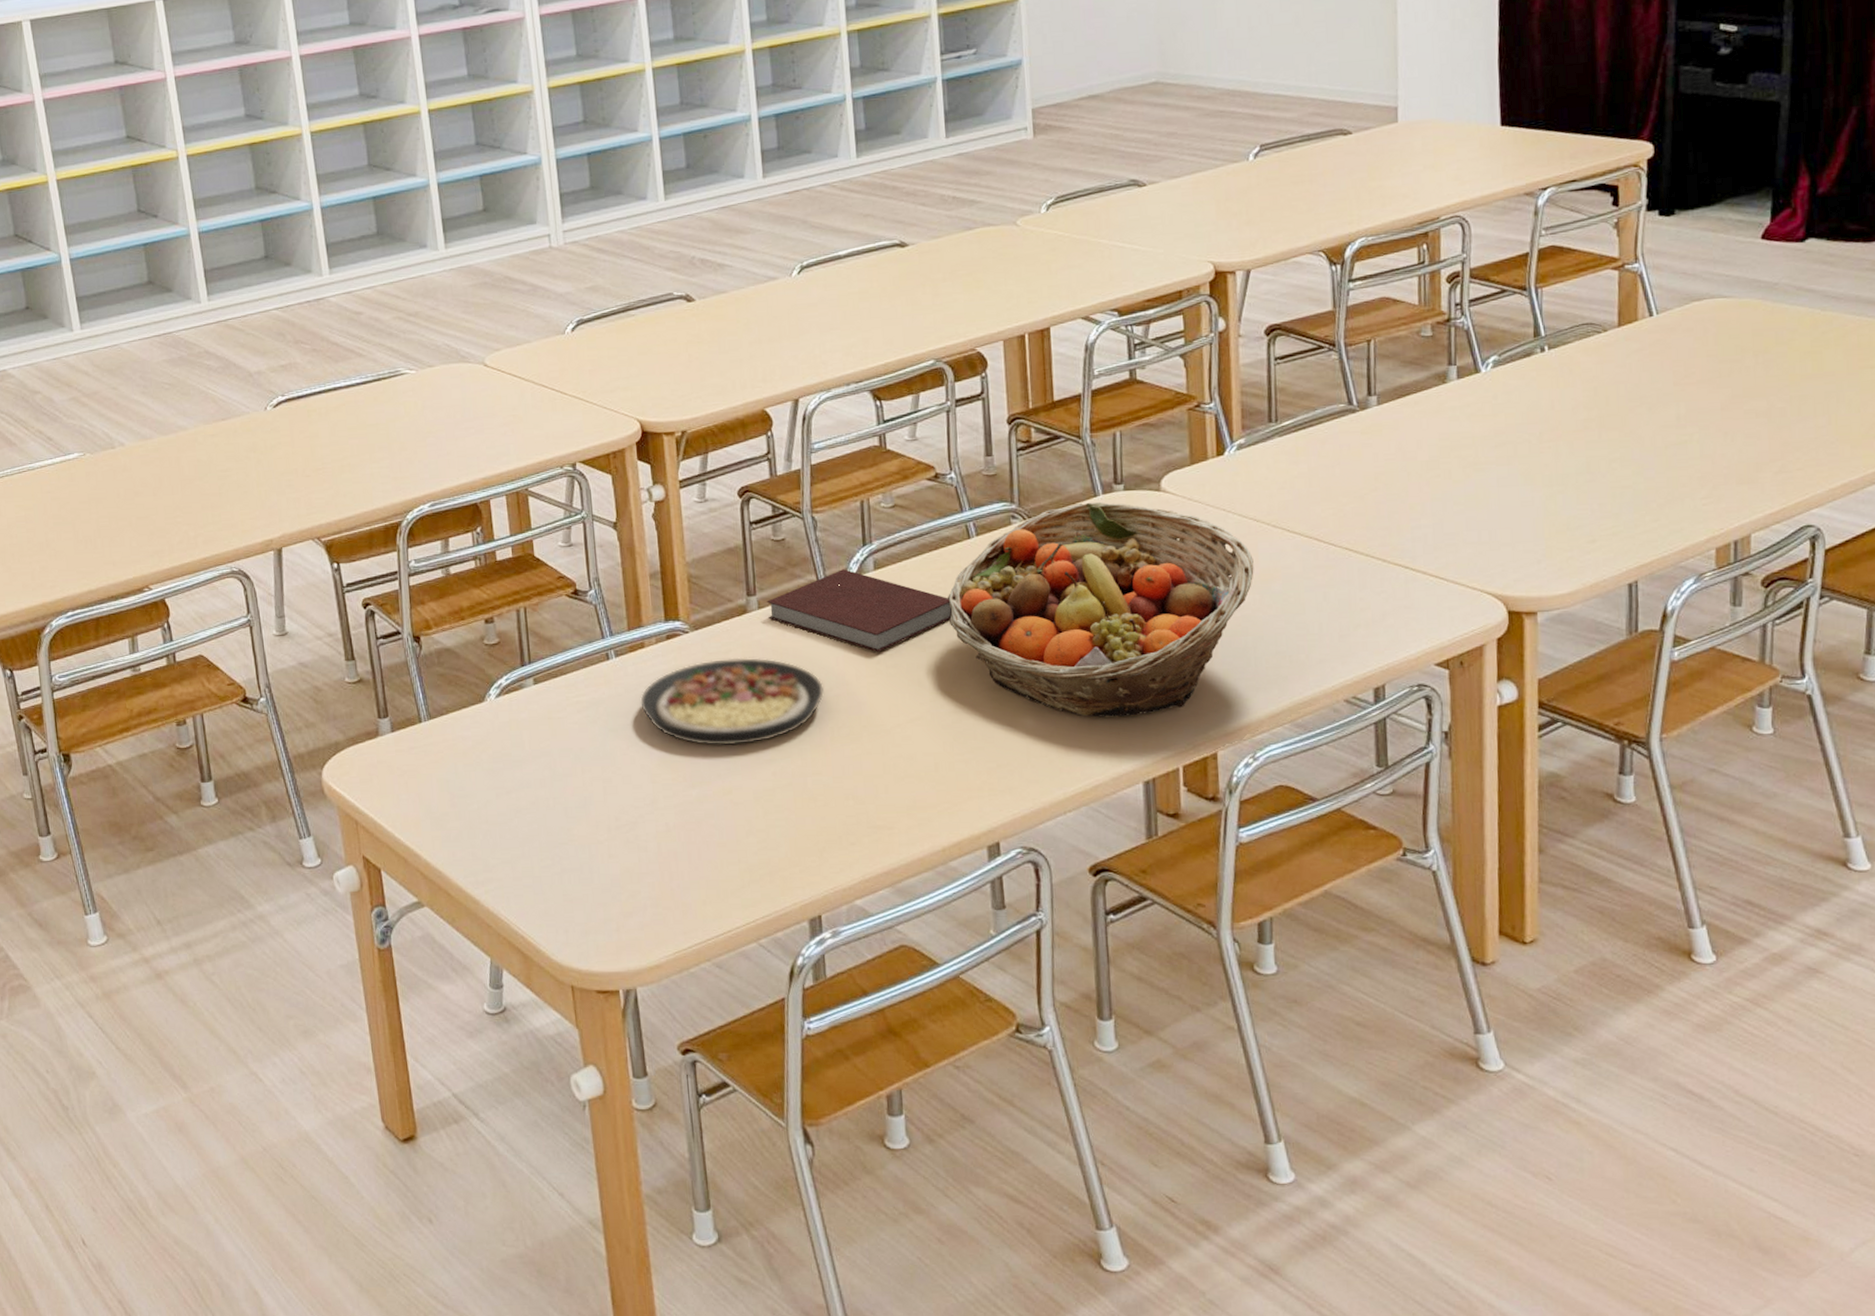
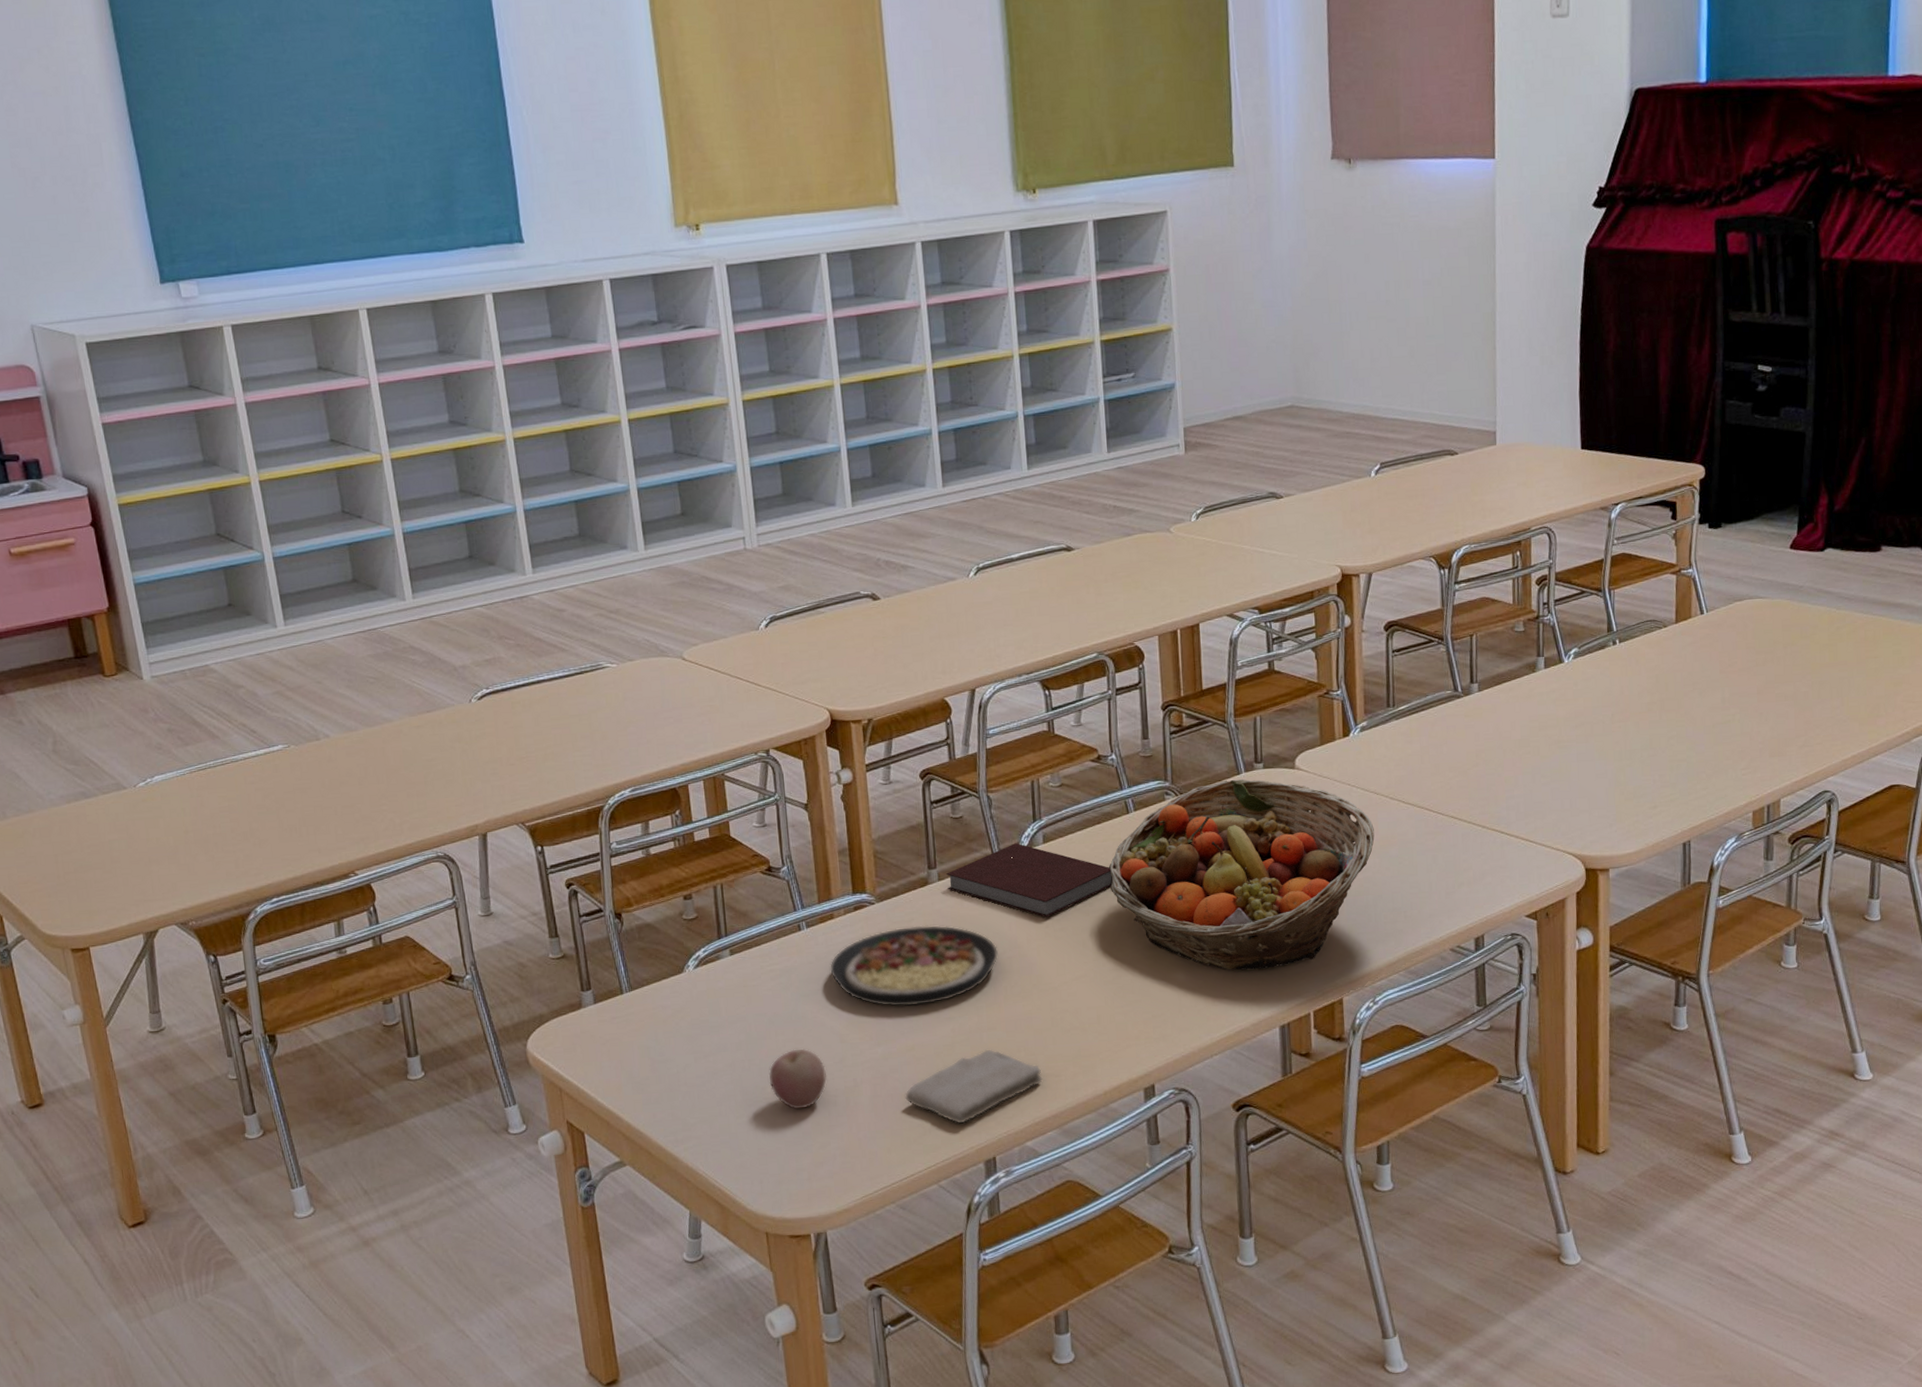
apple: none [574,788,637,854] -> present [768,1048,827,1110]
washcloth: none [721,796,874,877] -> present [905,1049,1043,1124]

